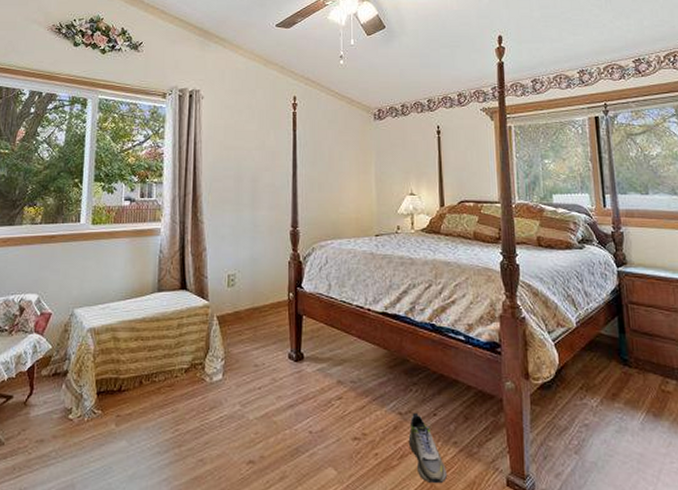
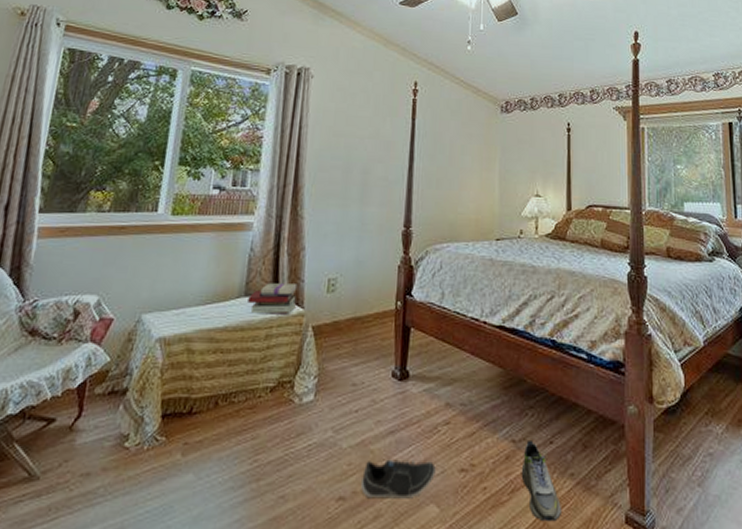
books: none [161,280,203,307] -> present [248,283,297,315]
shoe: none [268,429,332,463] -> present [361,459,436,499]

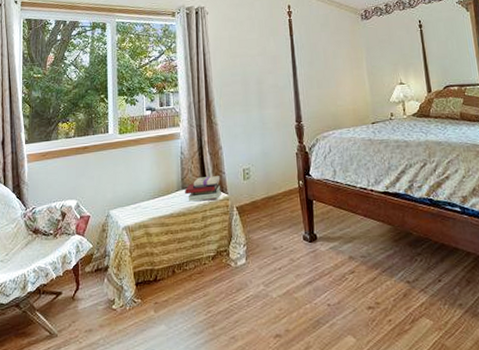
shoe: present [361,459,436,499] -> none [291,302,349,335]
shoe: present [521,439,561,522] -> none [417,279,456,344]

